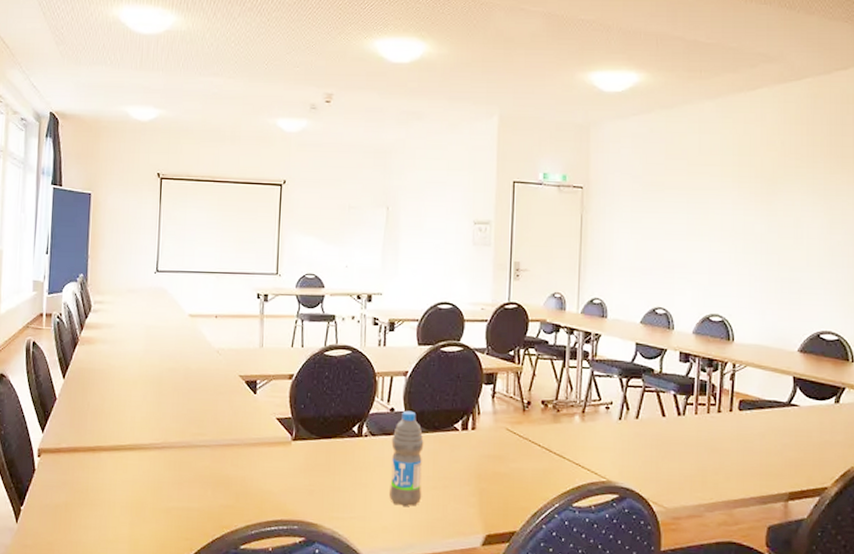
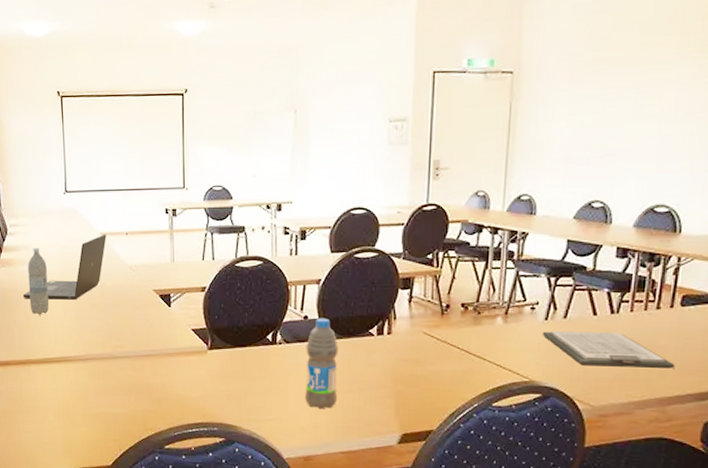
laptop: none [100,315,195,383] -> present [22,233,107,300]
water bottle: none [107,326,129,398] -> present [28,248,49,315]
clipboard: none [618,431,738,471] -> present [543,331,675,368]

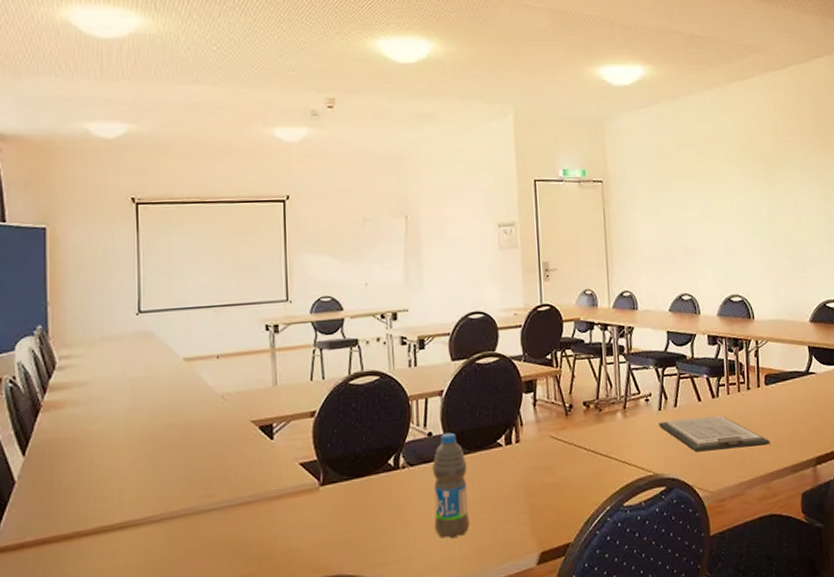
laptop: present [22,233,107,300] -> none [73,359,192,449]
water bottle: present [28,248,49,315] -> none [83,382,112,470]

